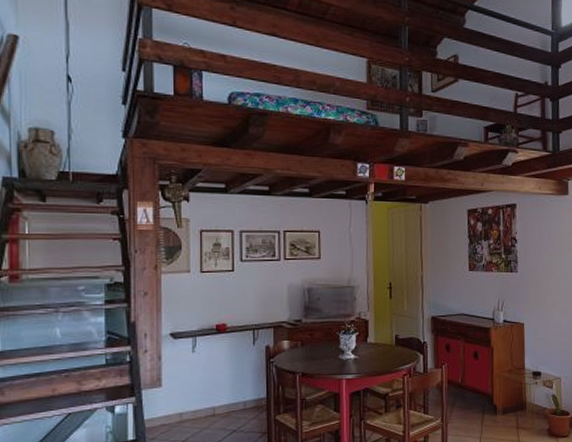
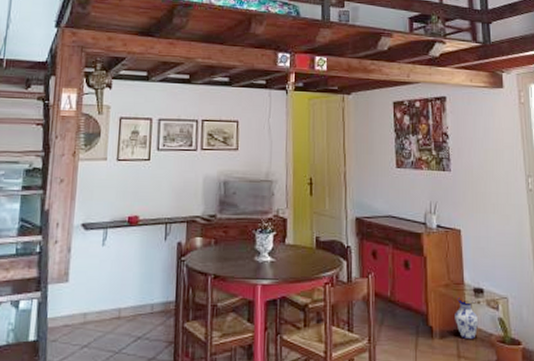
vase: none [515,380,536,414] -> present [455,298,479,340]

